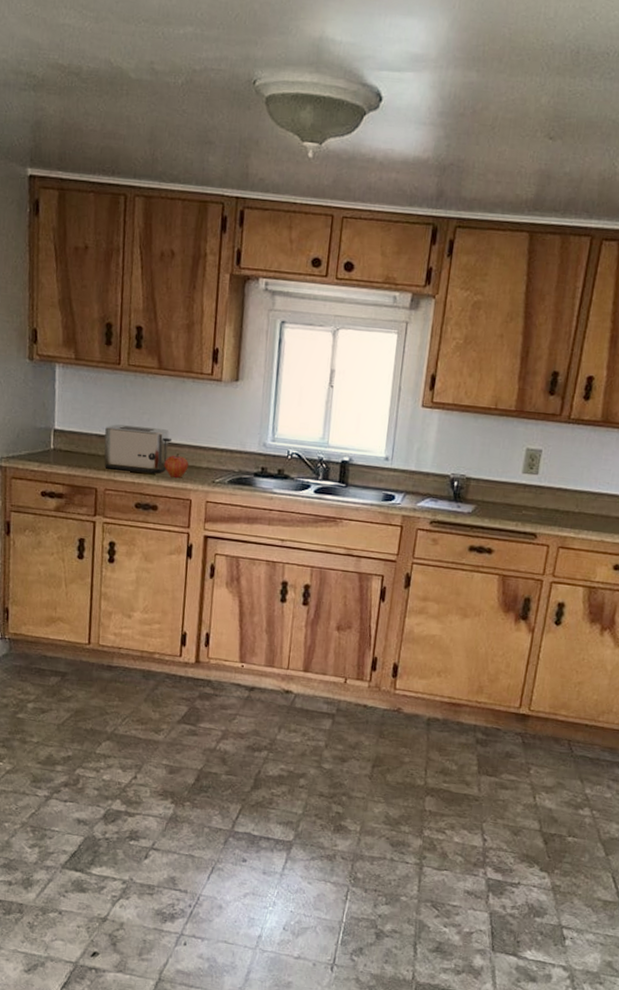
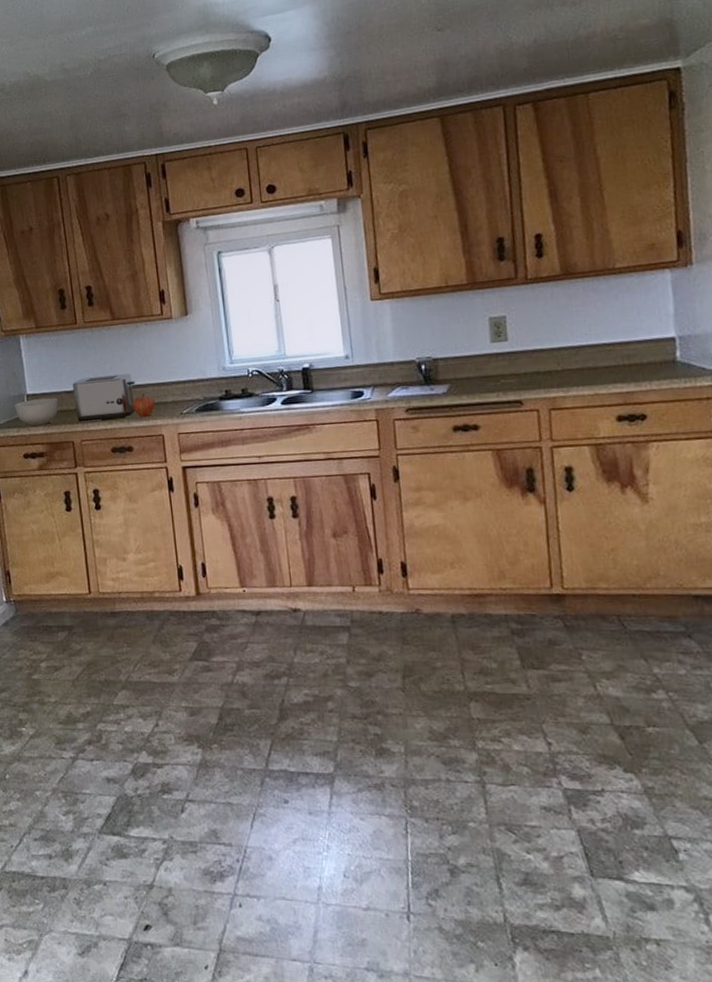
bowl: none [38,435,87,466] -> present [14,397,59,427]

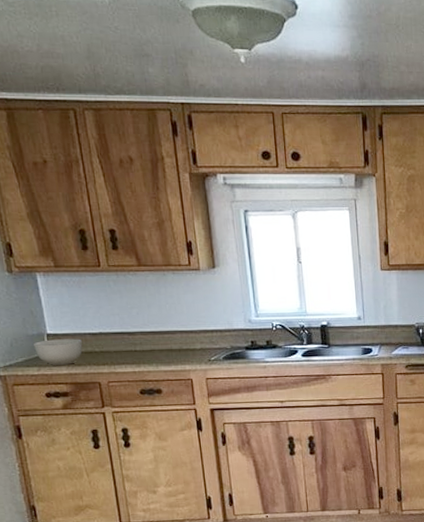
toaster: present [73,374,136,422] -> none [97,320,164,364]
fruit: present [132,392,156,418] -> none [160,339,184,363]

